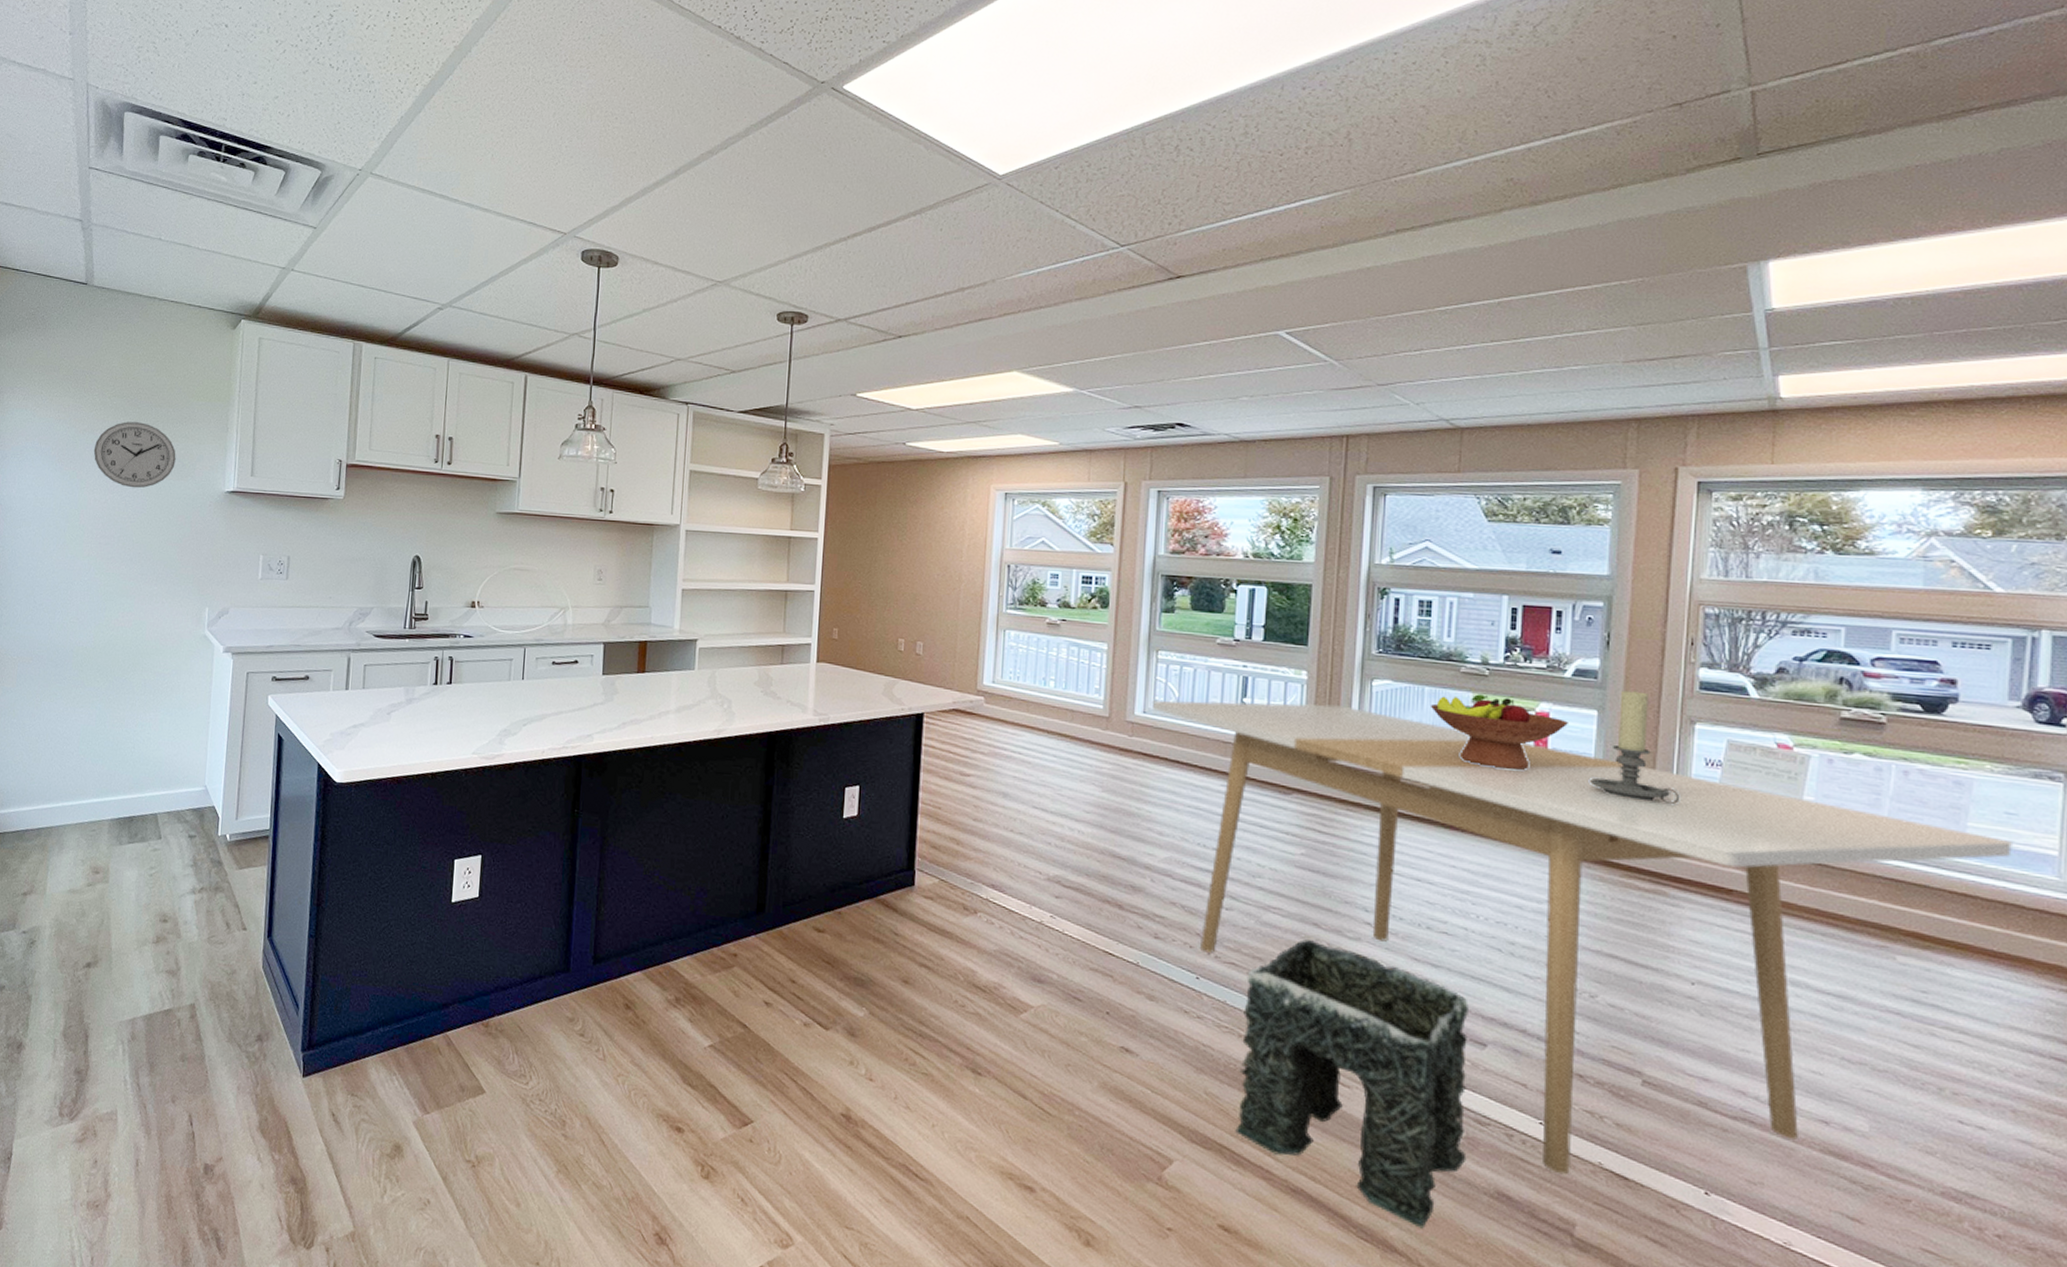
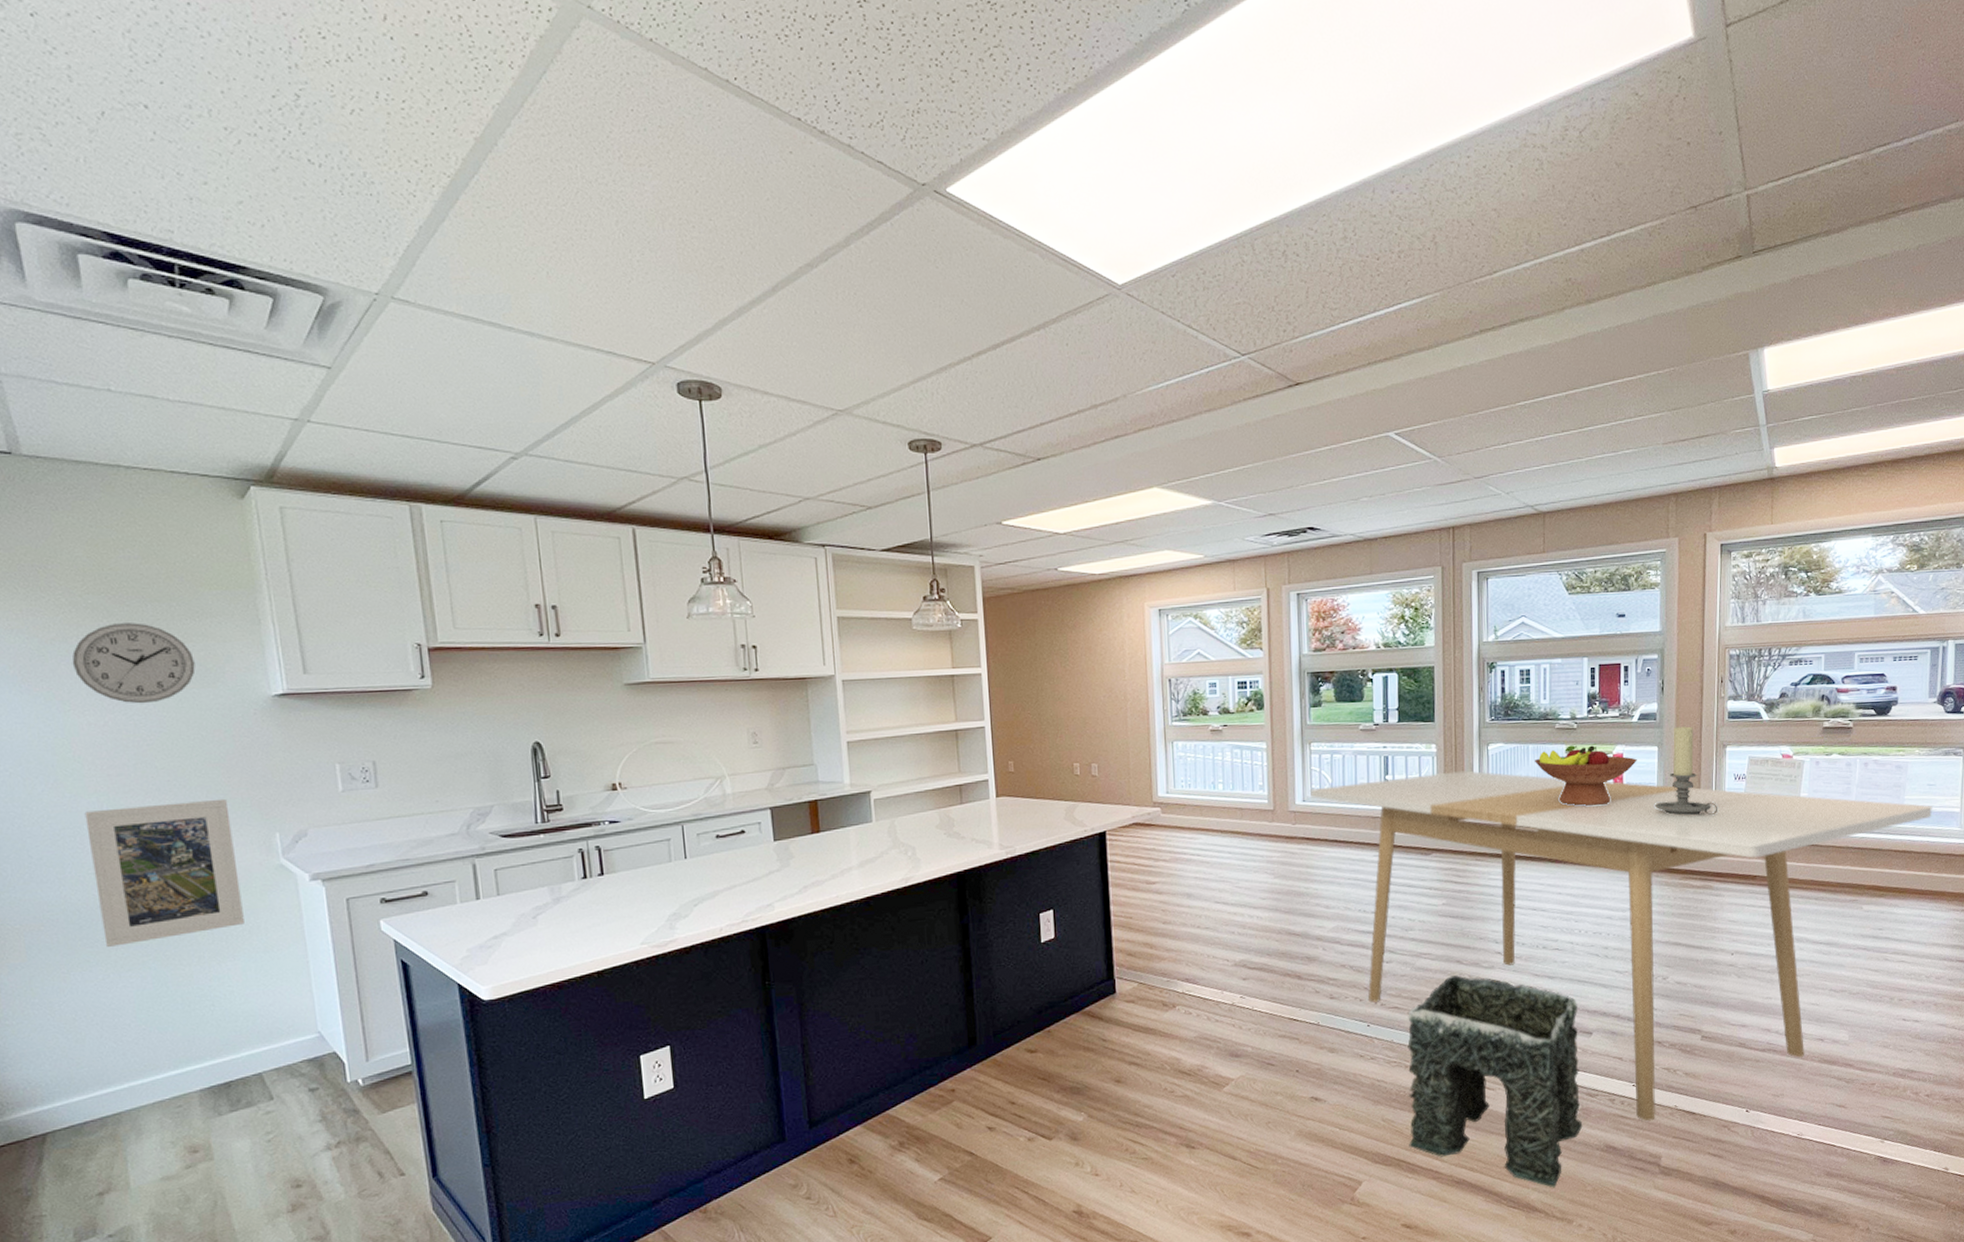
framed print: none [70,570,177,686] -> present [84,798,245,947]

